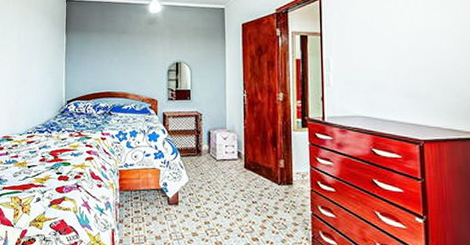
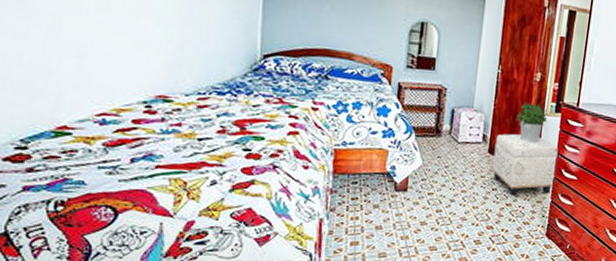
ottoman: none [249,149,311,209] -> present [492,133,558,196]
potted plant: none [266,120,296,157] -> present [516,102,548,143]

